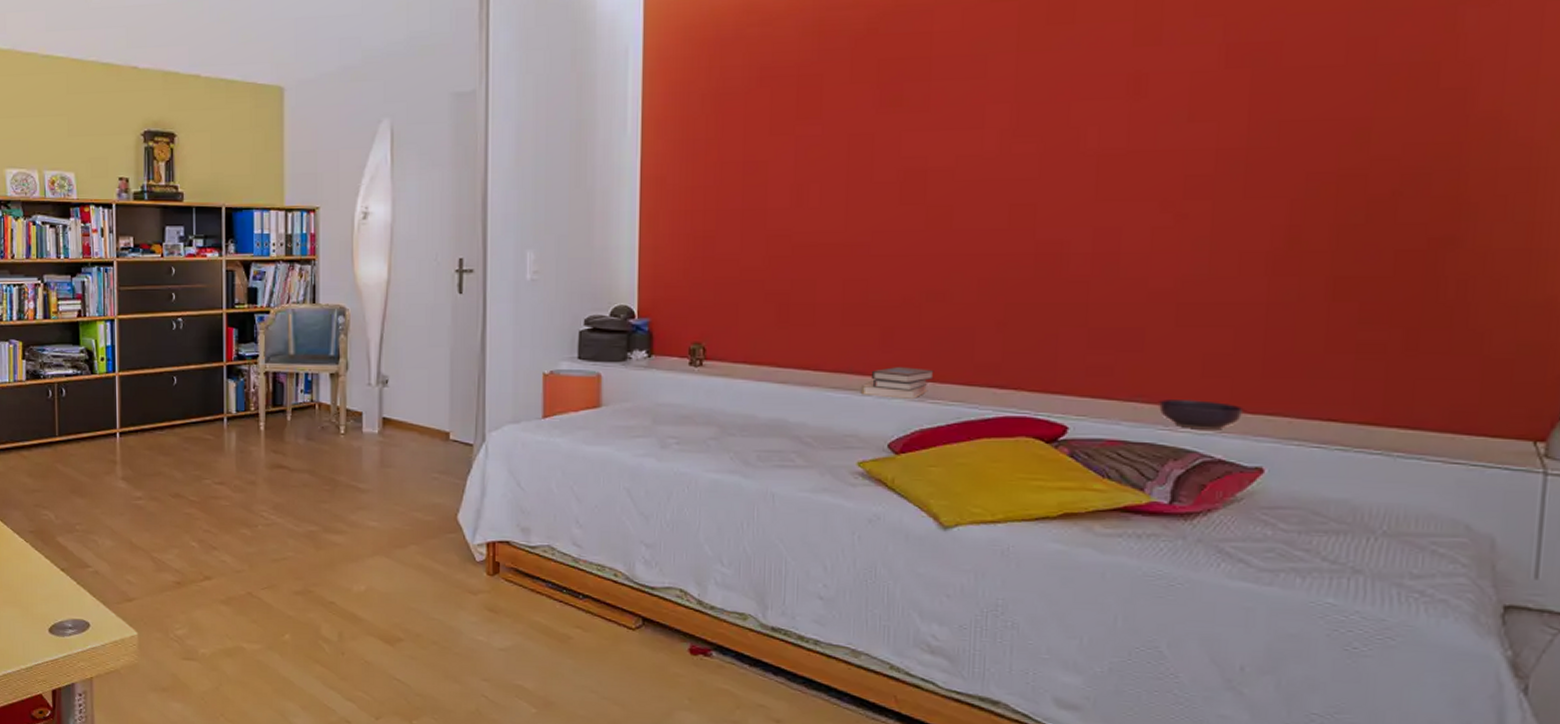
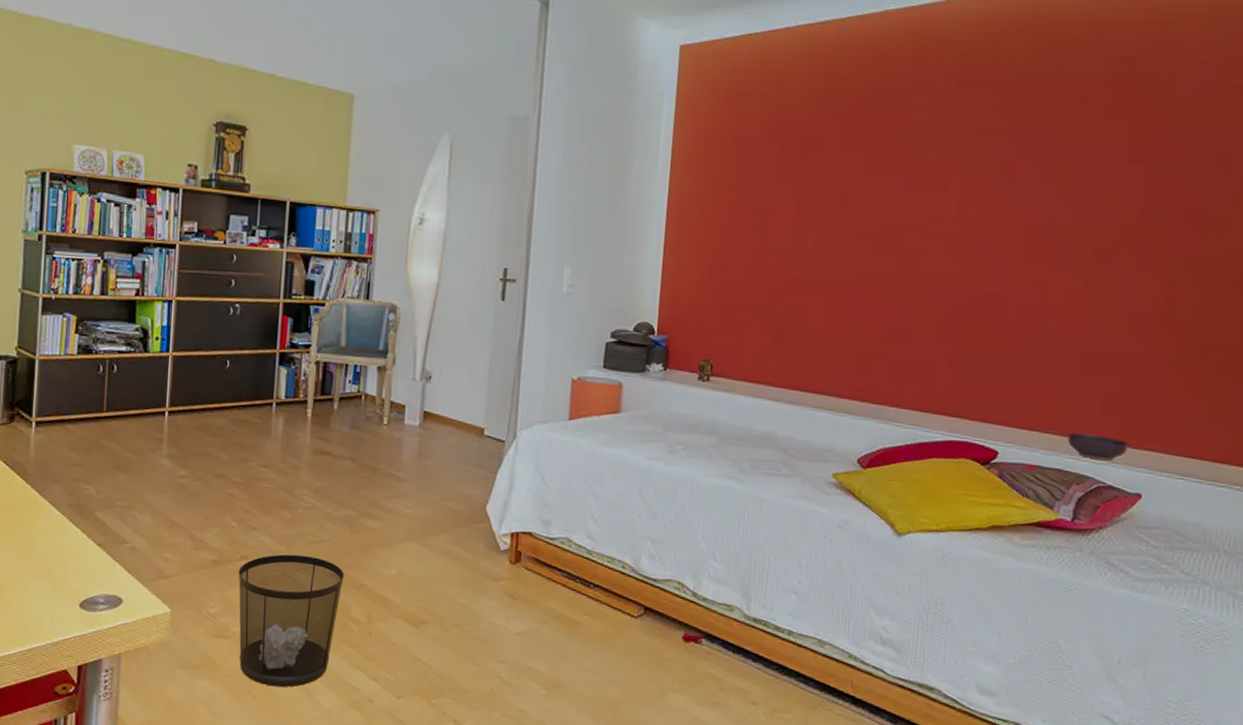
waste bin: none [202,573,311,709] -> present [238,554,344,687]
books: present [860,367,934,400] -> none [837,392,898,422]

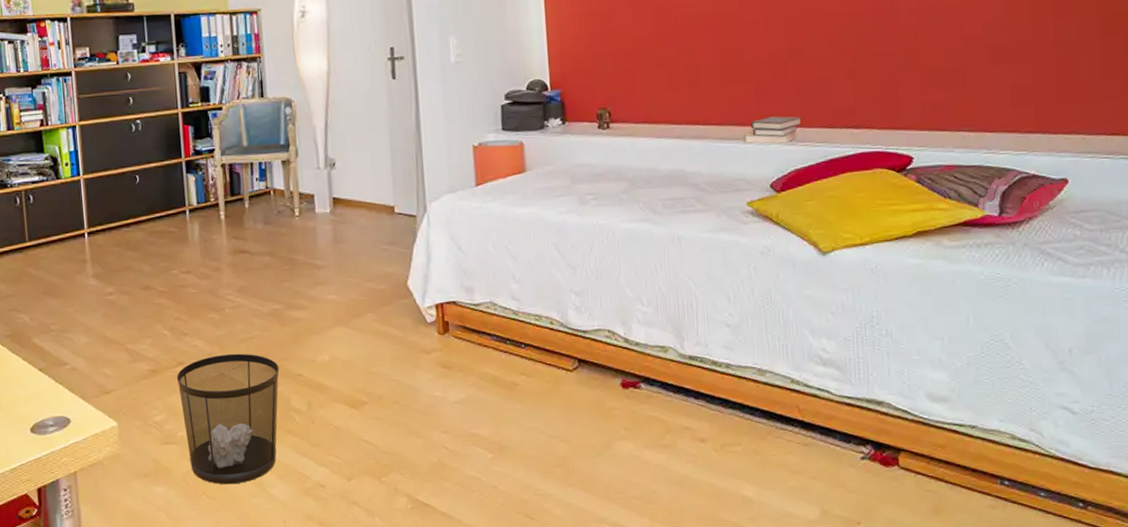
books: none [837,392,898,422] -> present [743,116,802,145]
bowl: present [1067,433,1130,461] -> none [982,125,1047,151]

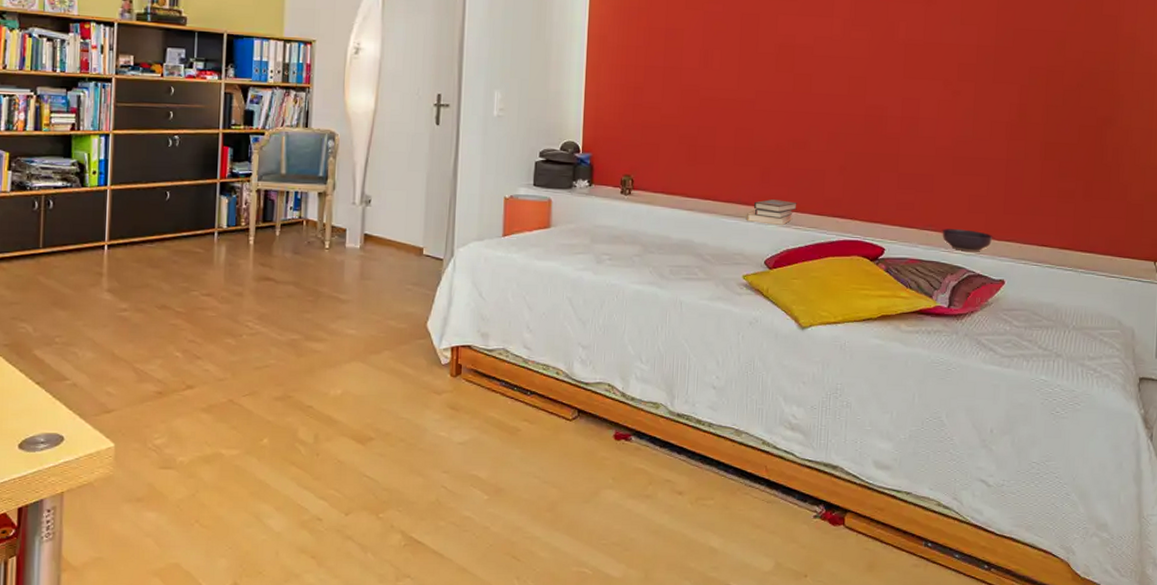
waste bin: present [176,353,279,485] -> none [183,380,290,514]
bowl: none [982,125,1047,151] -> present [942,229,993,252]

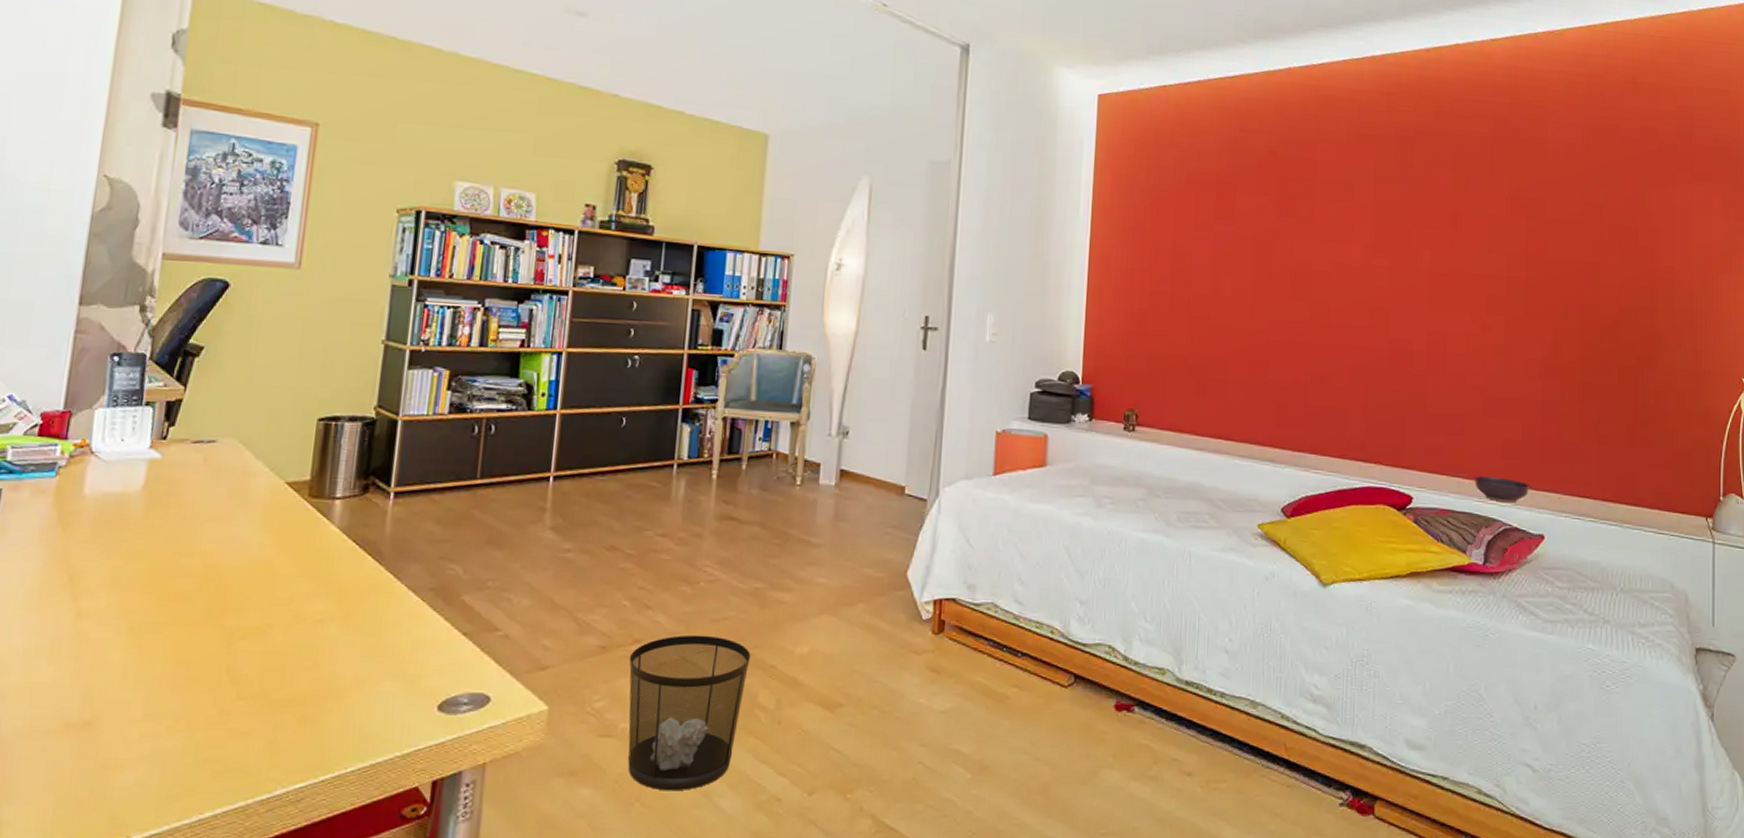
waste bin: none [183,380,290,514] -> present [628,634,751,791]
books: present [746,199,797,226] -> none [1260,440,1317,470]

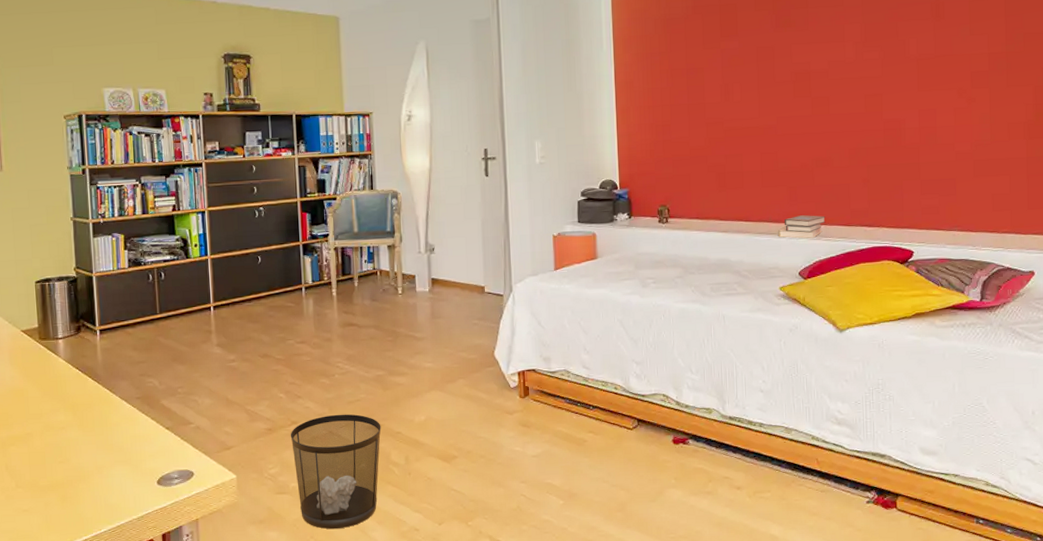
books: none [1260,440,1317,470] -> present [777,215,826,239]
bowl: present [1475,476,1530,503] -> none [968,227,1019,248]

